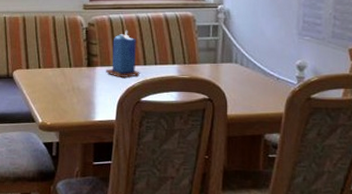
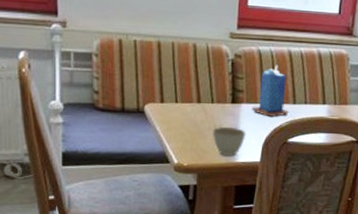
cup: none [71,88,102,116] -> present [212,126,246,157]

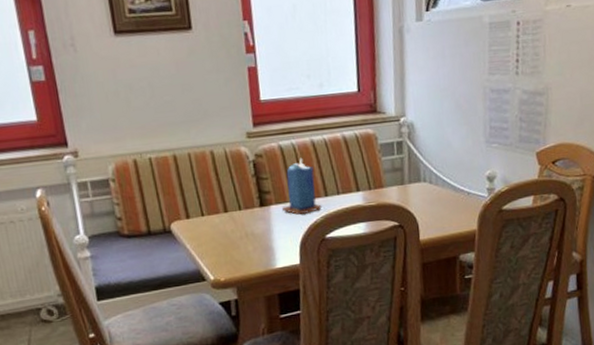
cup: present [212,126,246,157] -> none [244,231,281,264]

